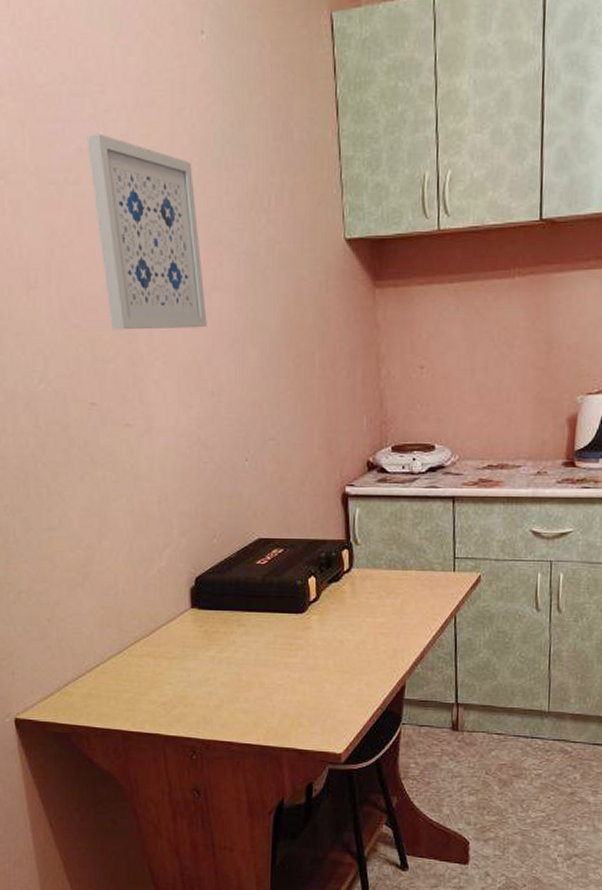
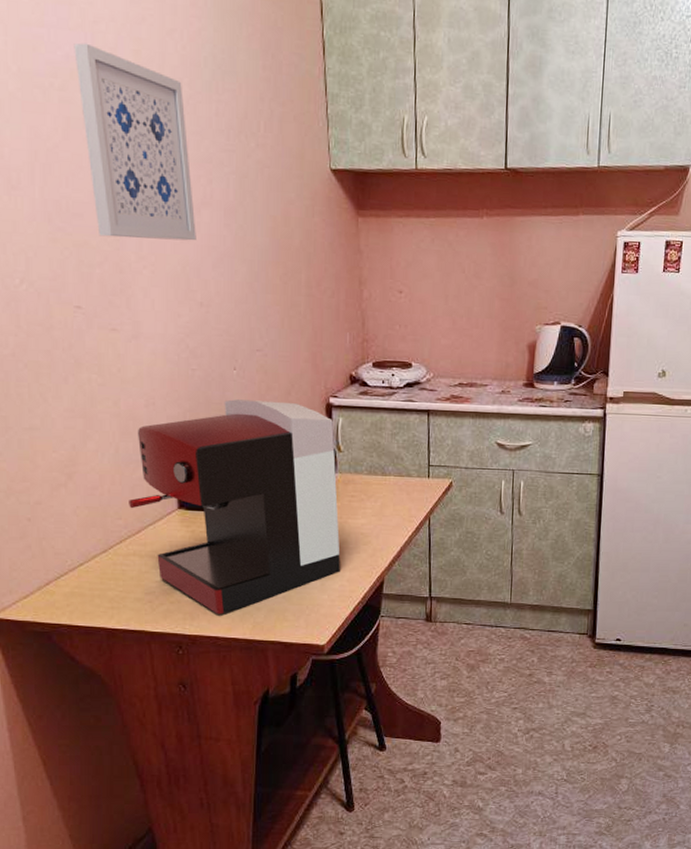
coffee maker: none [142,492,358,719] -> present [129,399,340,615]

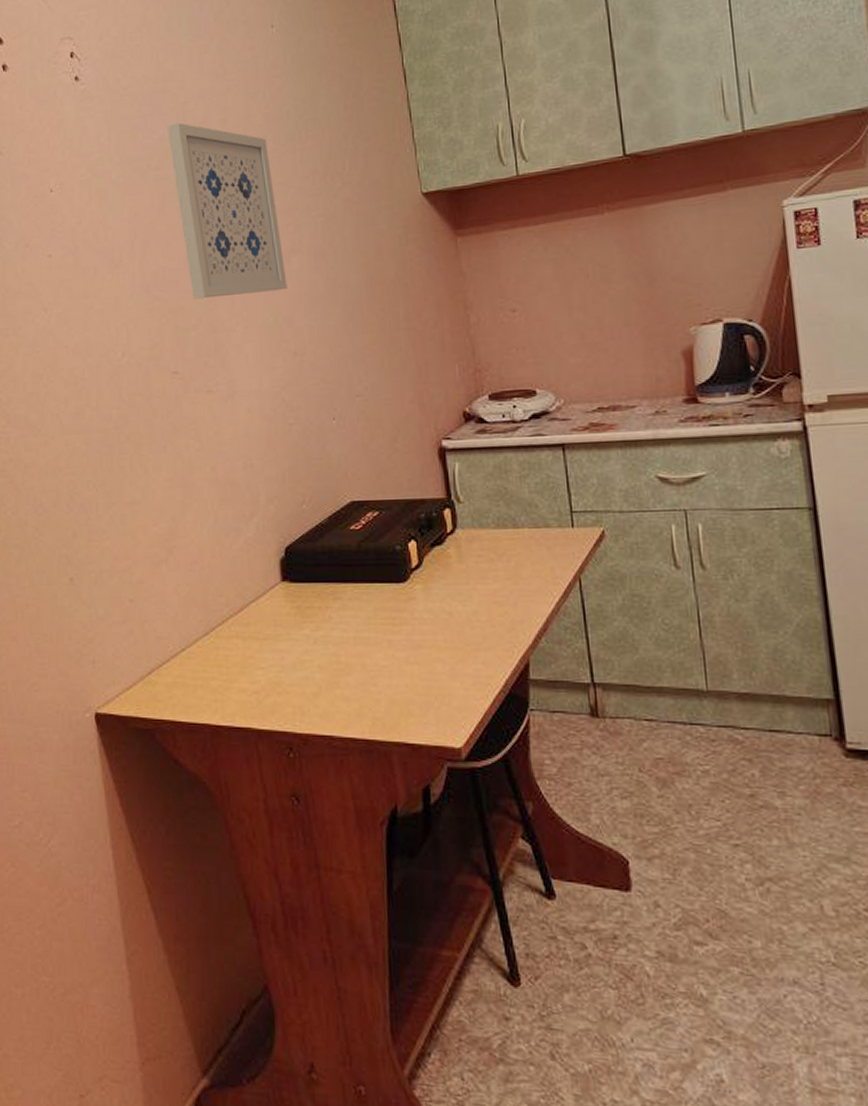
coffee maker: present [129,399,340,615] -> none [229,450,473,708]

